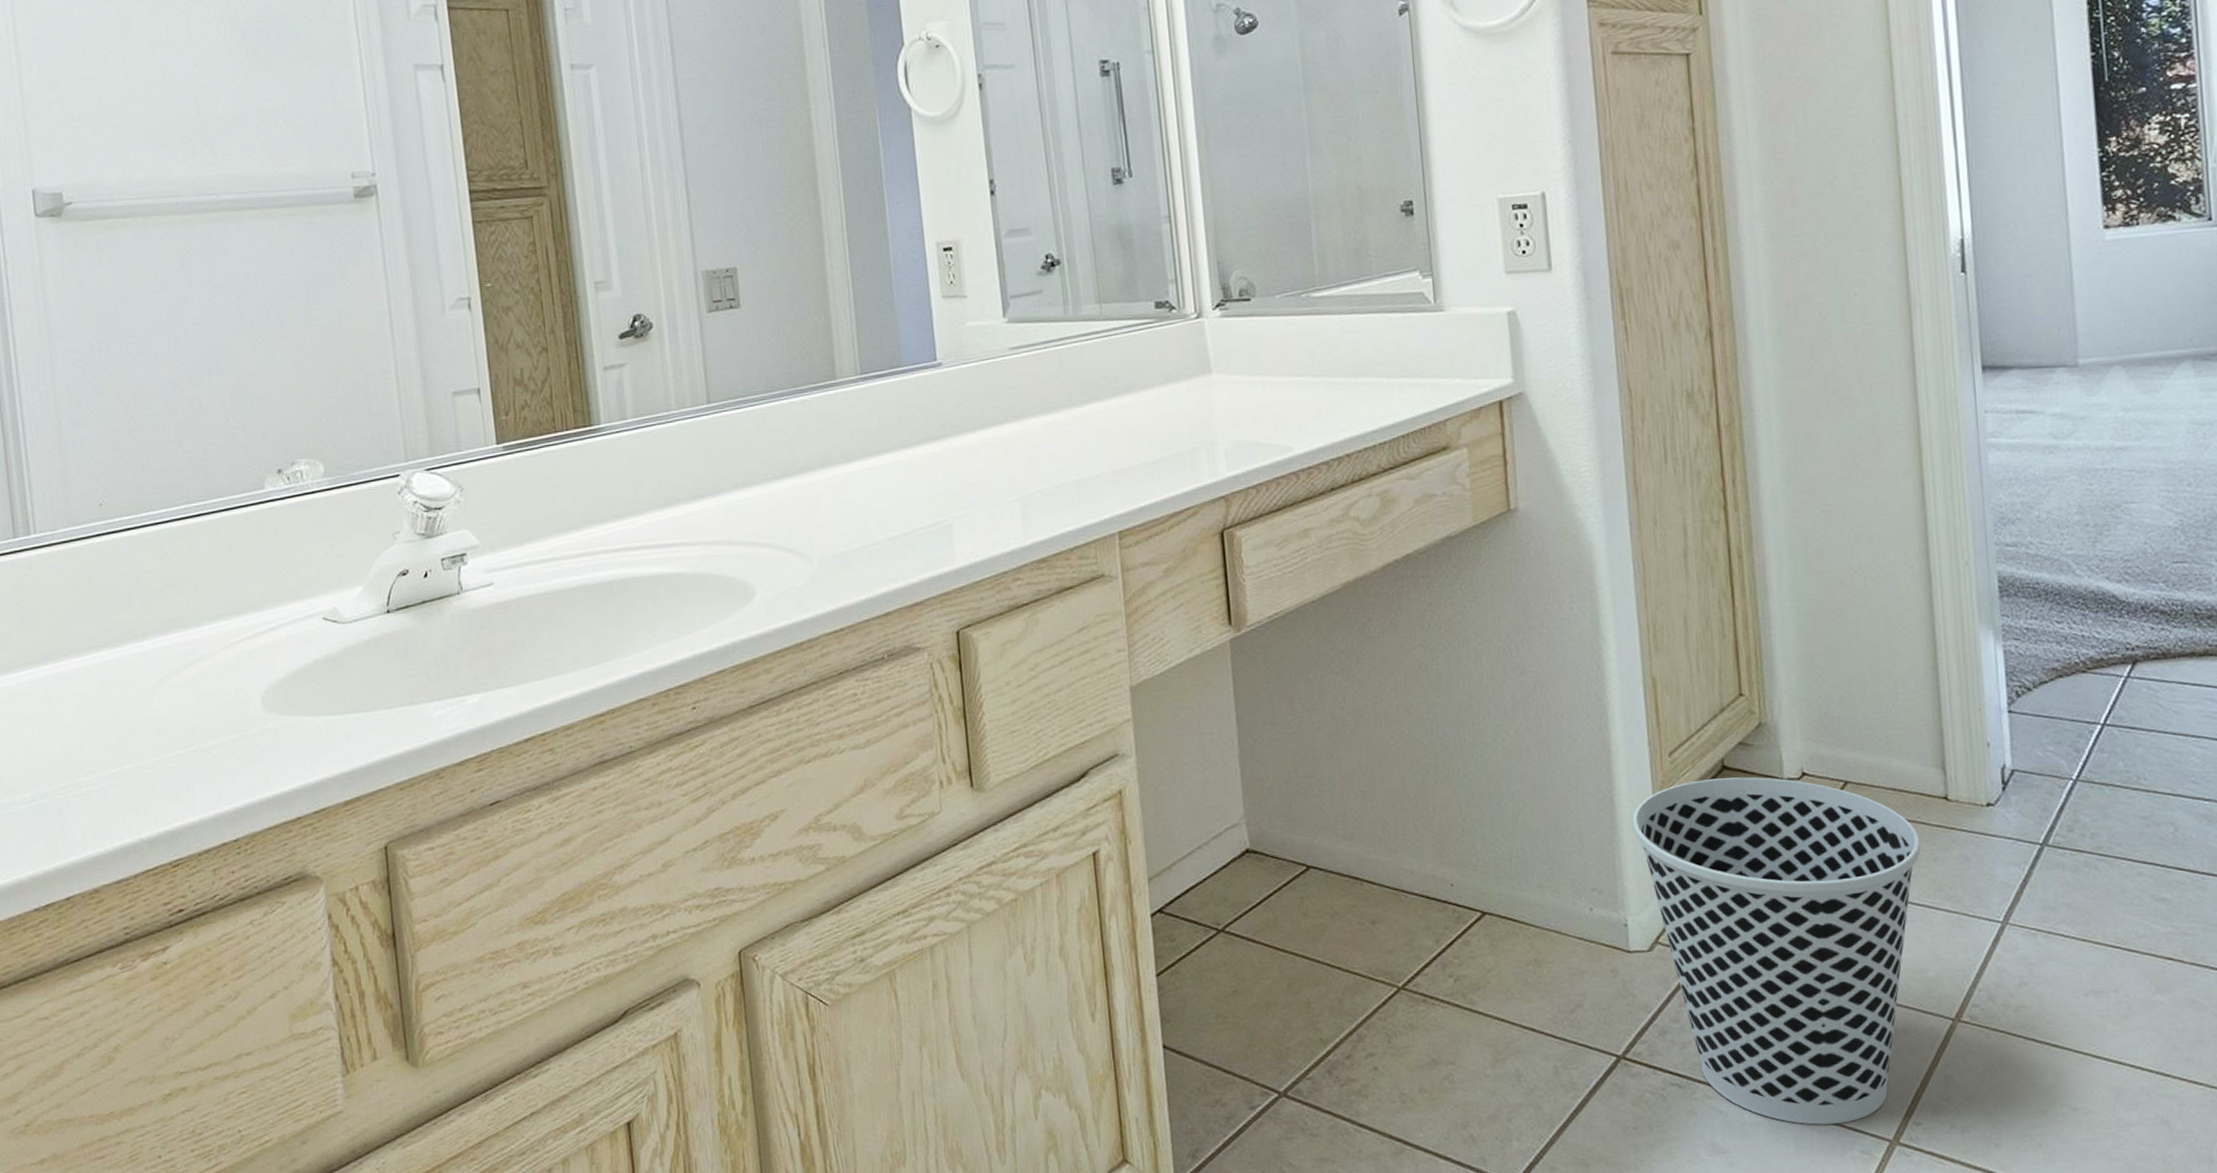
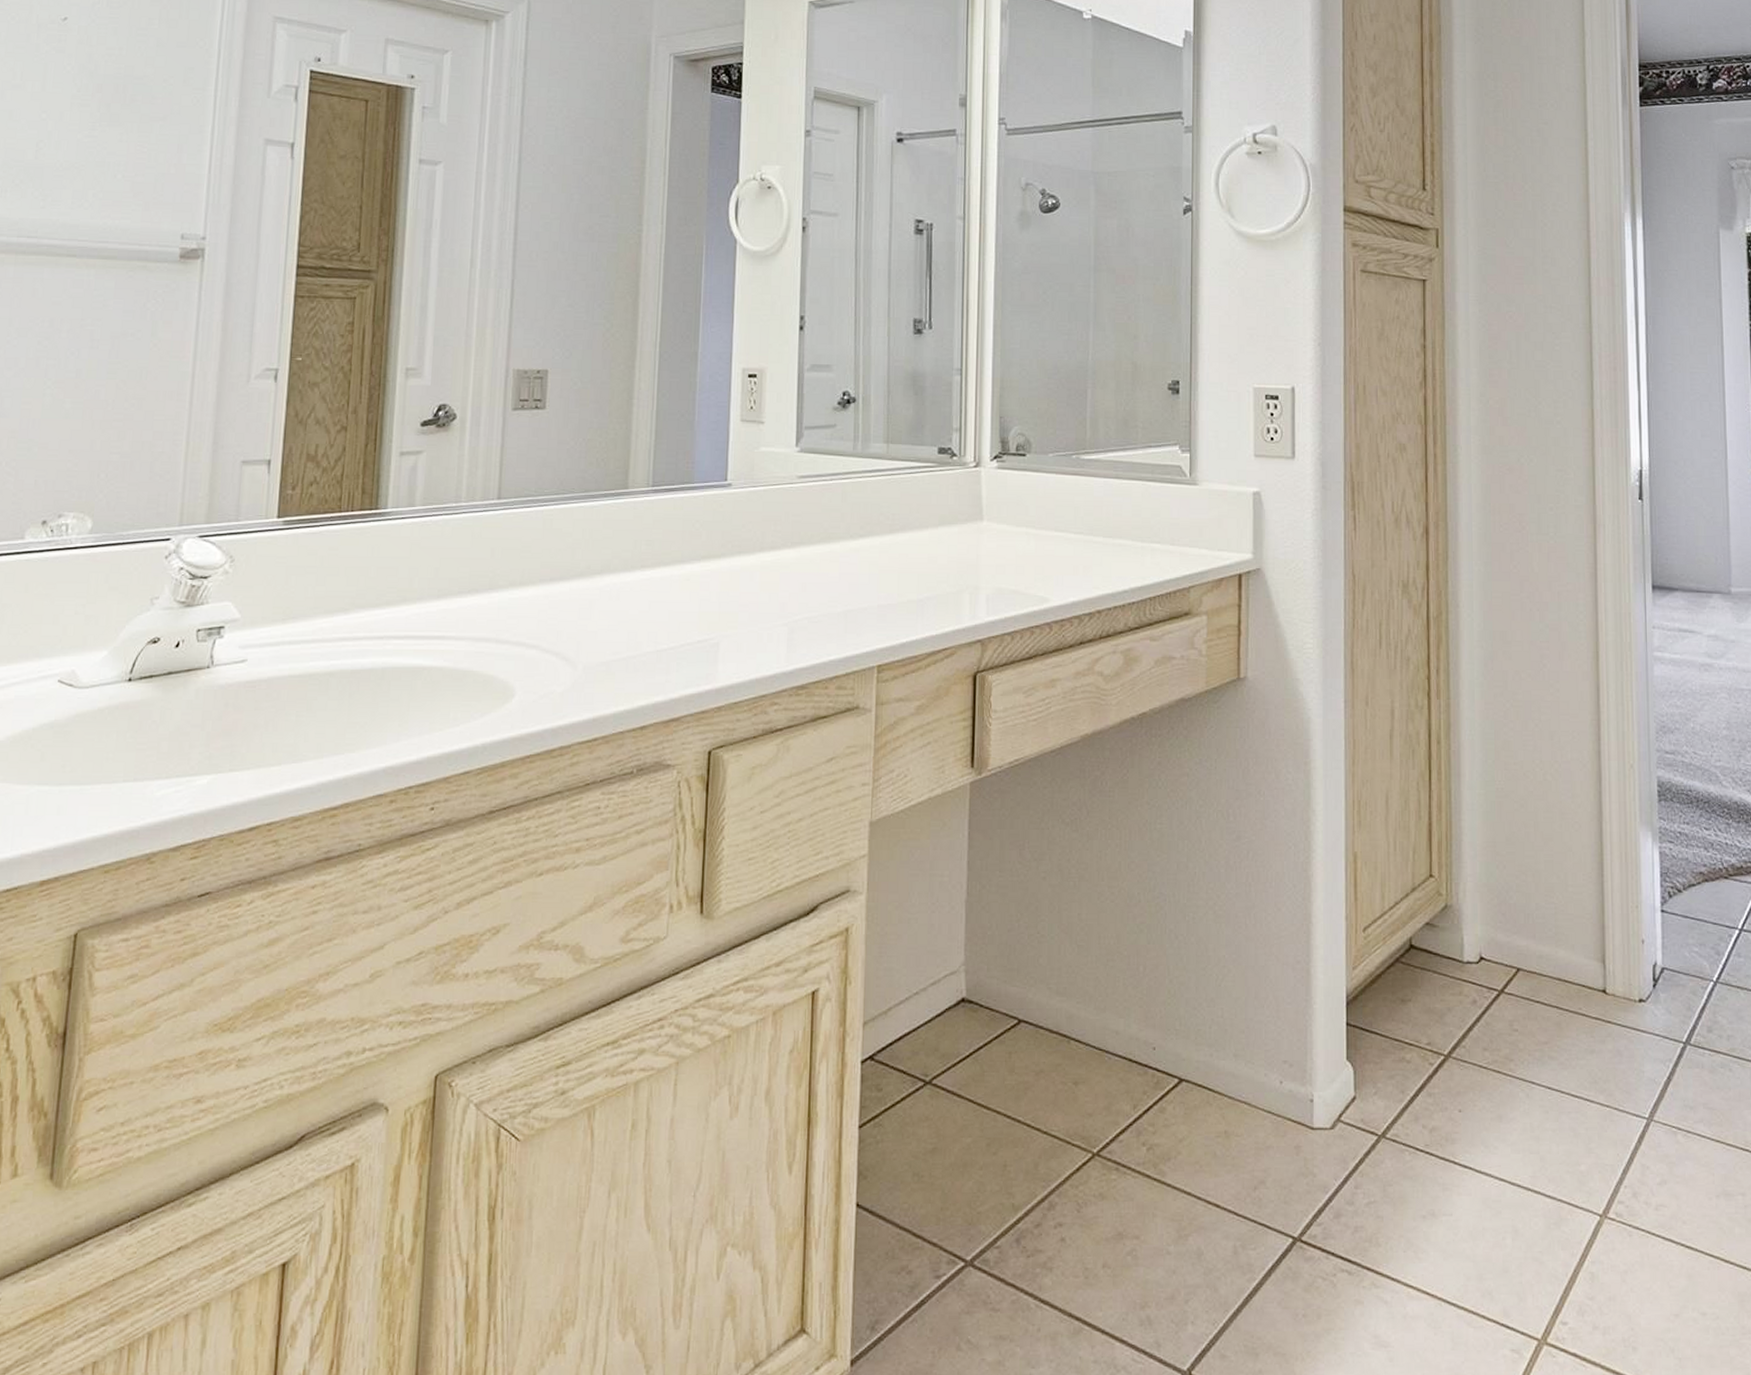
wastebasket: present [1632,777,1921,1125] -> none [1326,957,1580,1320]

